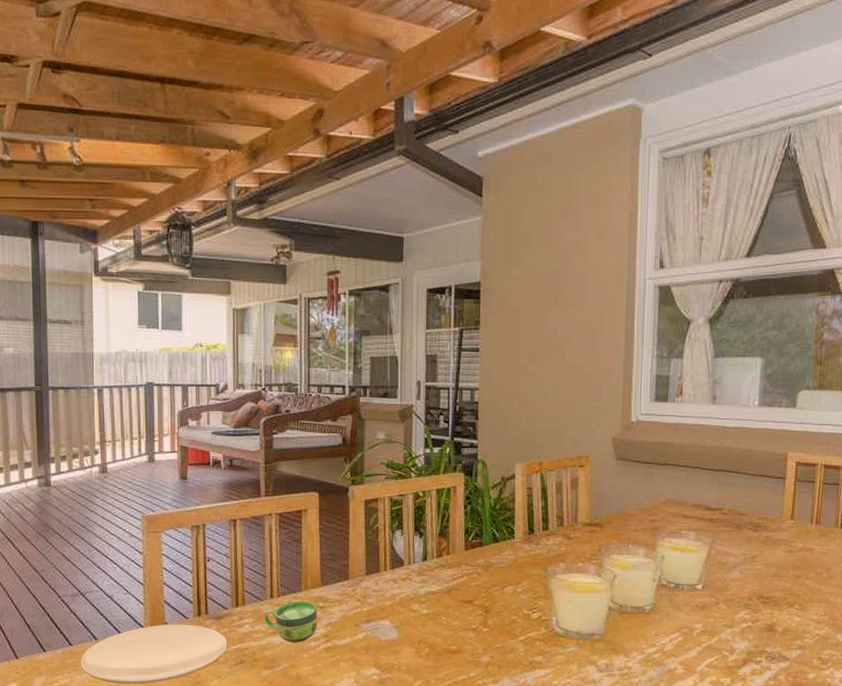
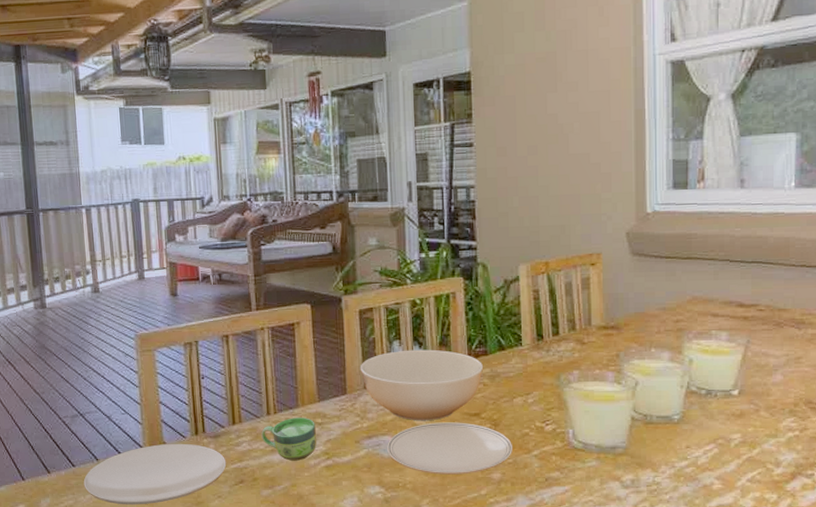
bowl: none [363,539,479,607] -> present [360,349,484,421]
plate: none [385,608,502,658] -> present [387,422,513,475]

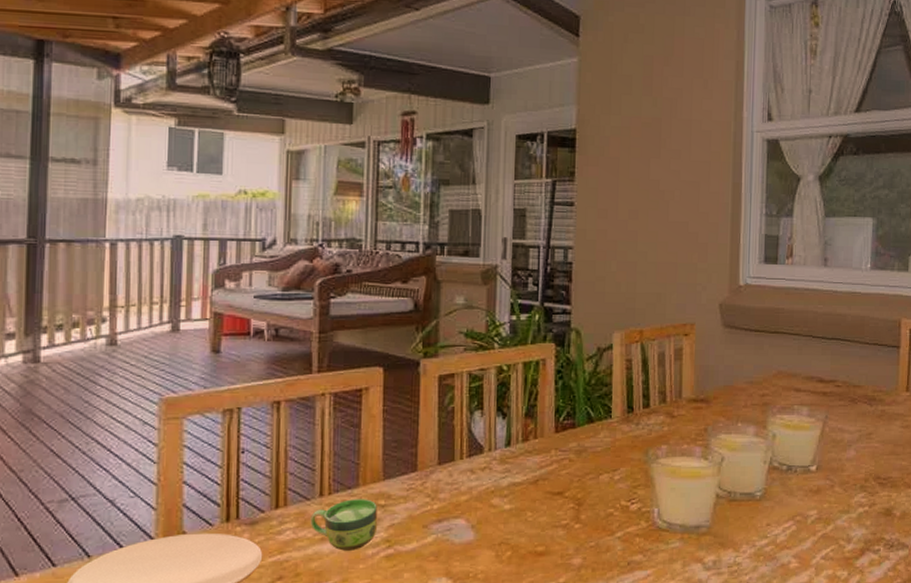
bowl: present [360,349,484,421] -> none [434,421,571,502]
plate: present [387,422,513,475] -> none [459,502,597,562]

